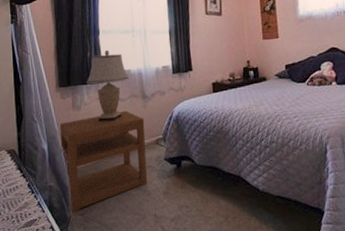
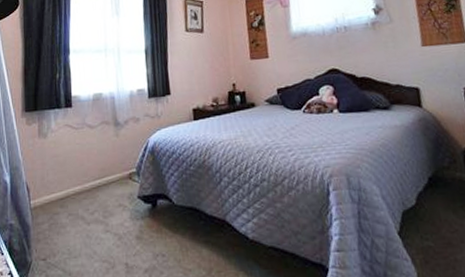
nightstand: present [59,110,148,213] -> none [23,139,119,257]
table lamp: present [87,49,129,121] -> none [55,70,101,151]

